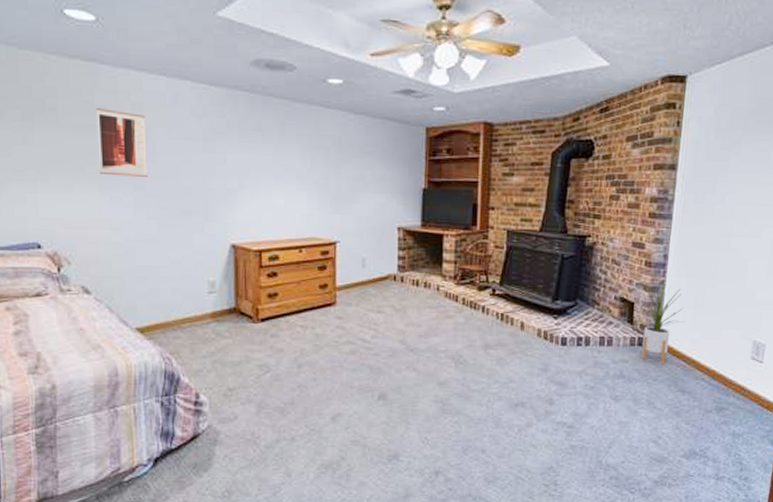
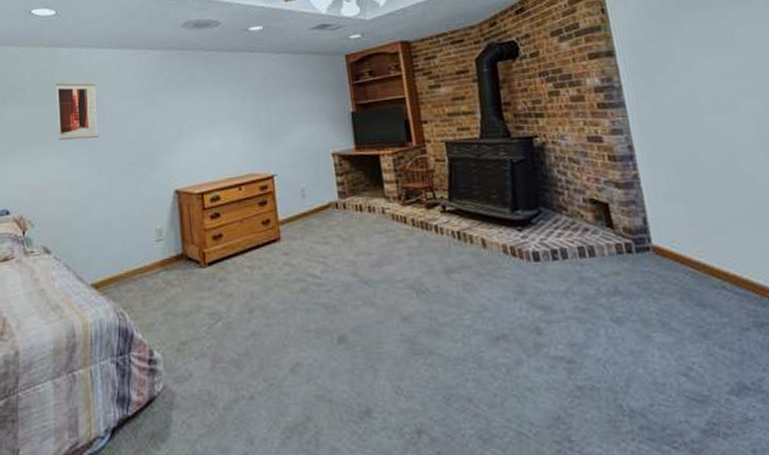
house plant: present [635,280,685,364] -> none [609,174,678,273]

